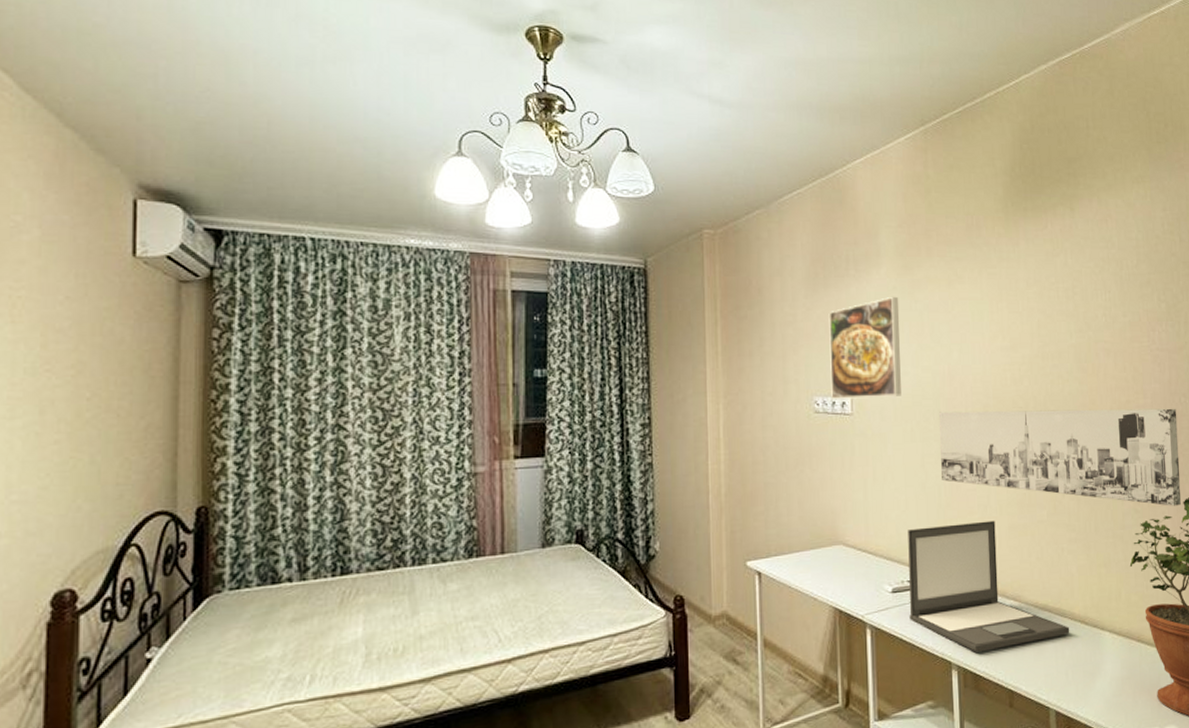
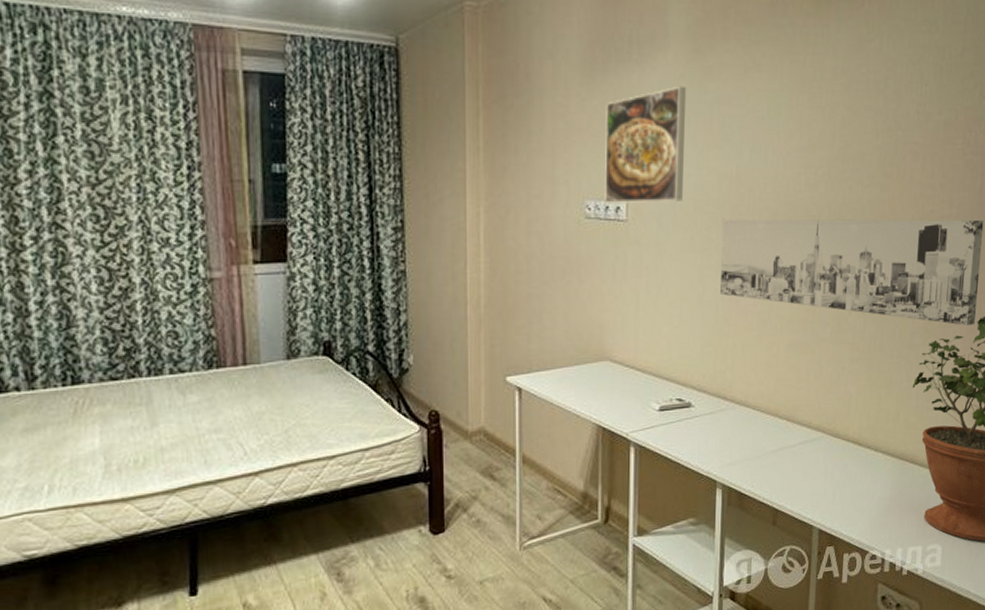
laptop: present [908,520,1070,652] -> none [676,338,842,472]

